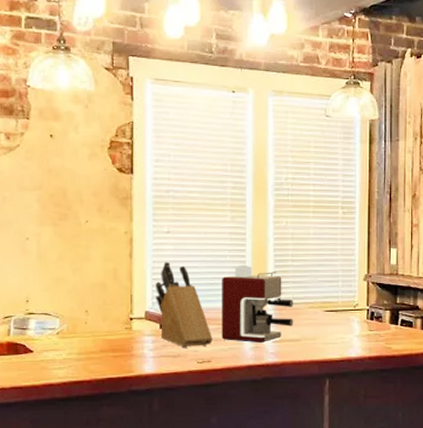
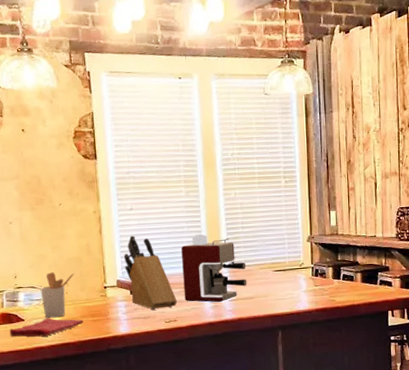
dish towel: none [15,351,102,372] -> present [10,318,83,337]
utensil holder: none [55,298,96,351] -> present [40,272,74,318]

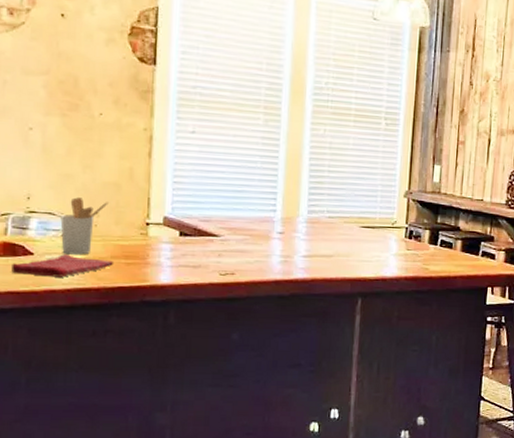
knife block: present [124,235,177,310] -> none [176,164,238,258]
coffee maker: present [181,233,247,303] -> none [247,172,329,258]

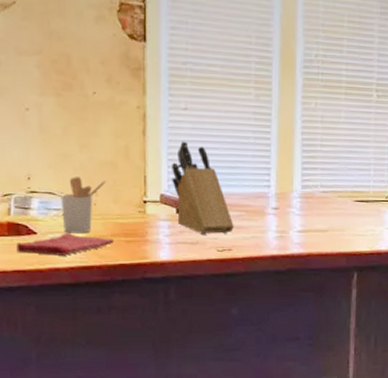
knife block: none [176,164,238,258] -> present [172,141,234,235]

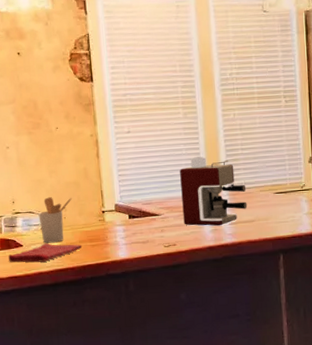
knife block: present [172,141,234,235] -> none [122,158,176,234]
coffee maker: none [243,147,322,233] -> present [180,156,248,226]

